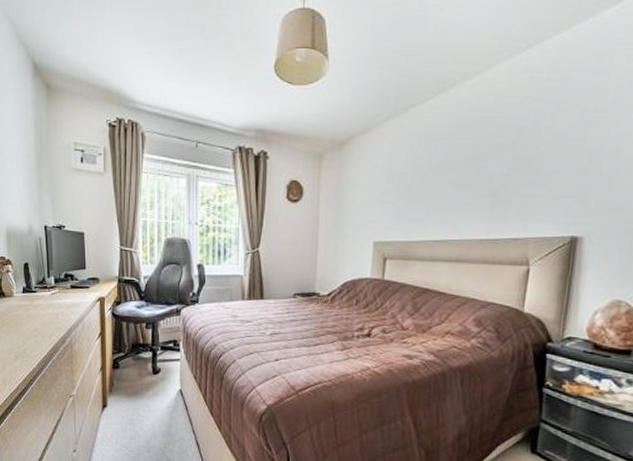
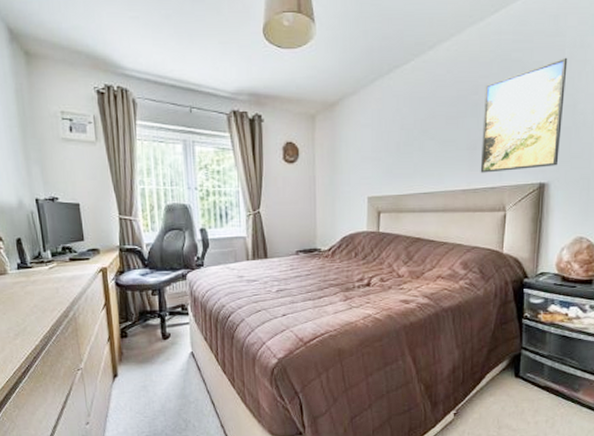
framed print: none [501,98,612,222] -> present [480,57,568,173]

